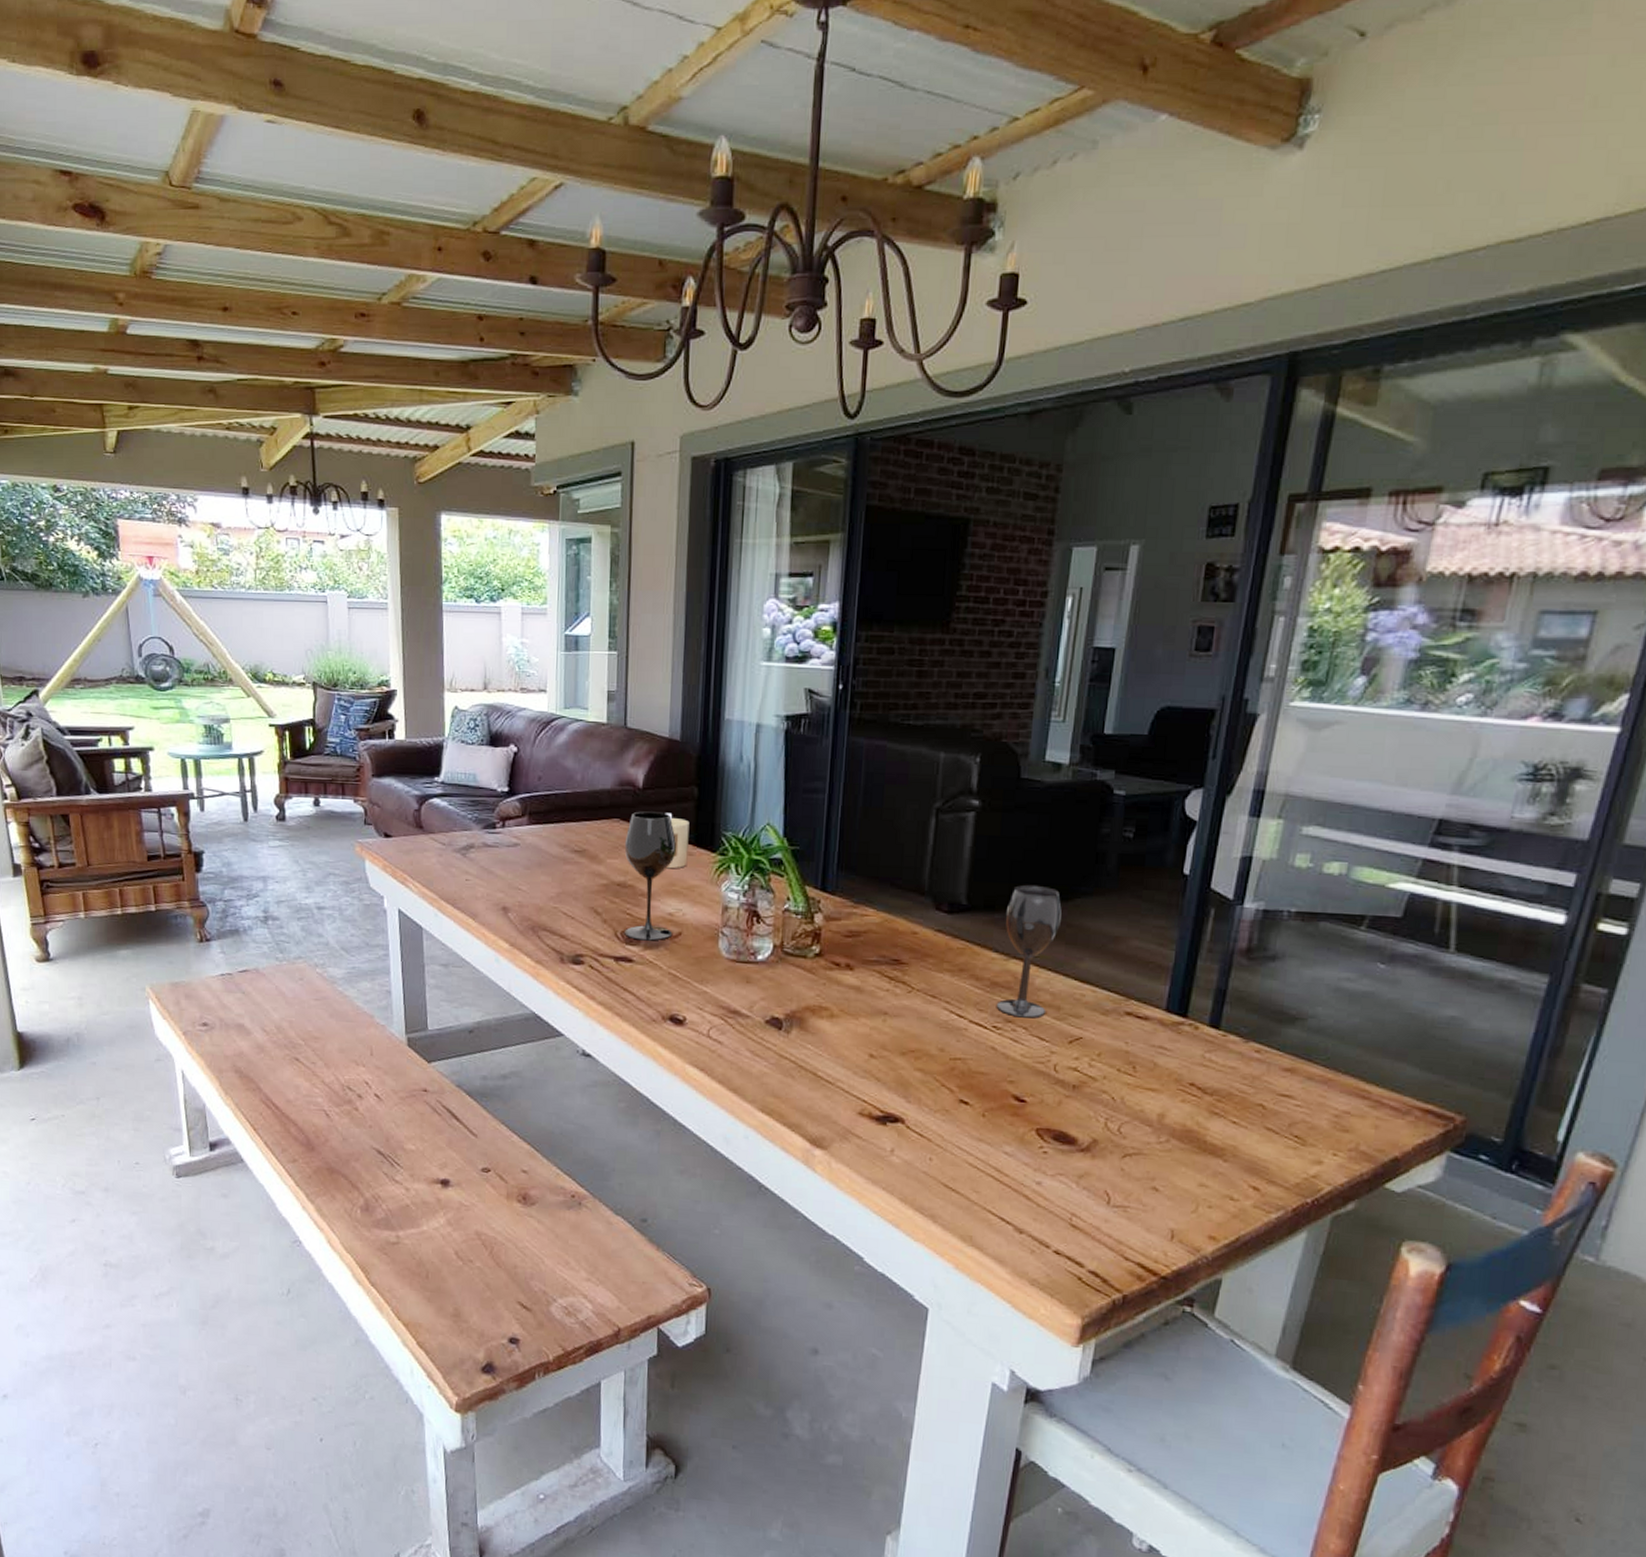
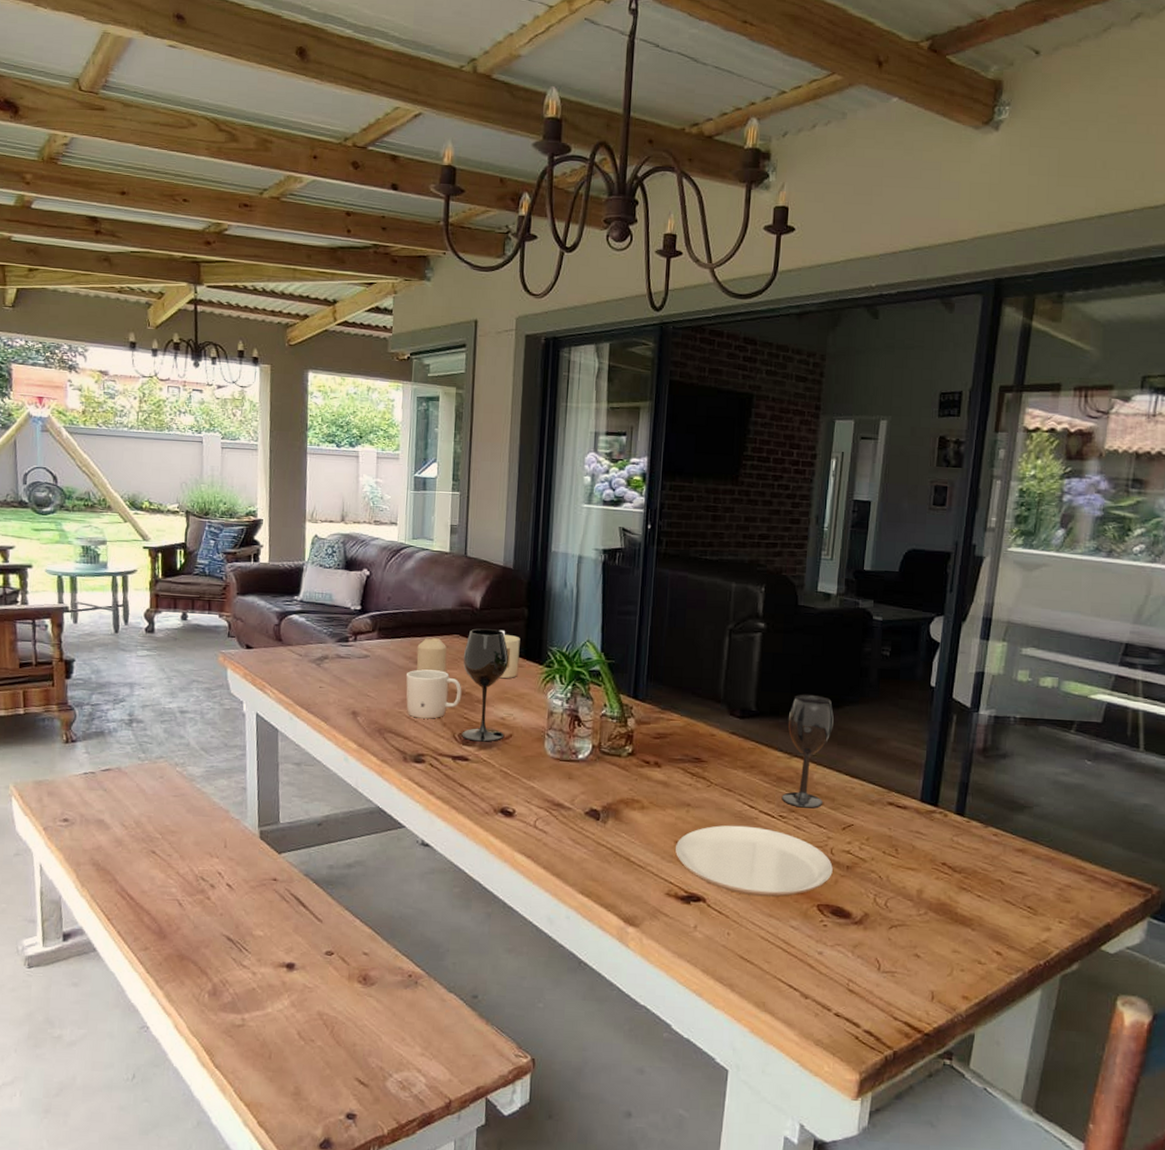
mug: none [560,859,624,915] -> present [405,669,462,719]
candle: none [572,823,607,863] -> present [416,638,447,673]
plate: none [870,1036,1056,1119] -> present [676,825,833,897]

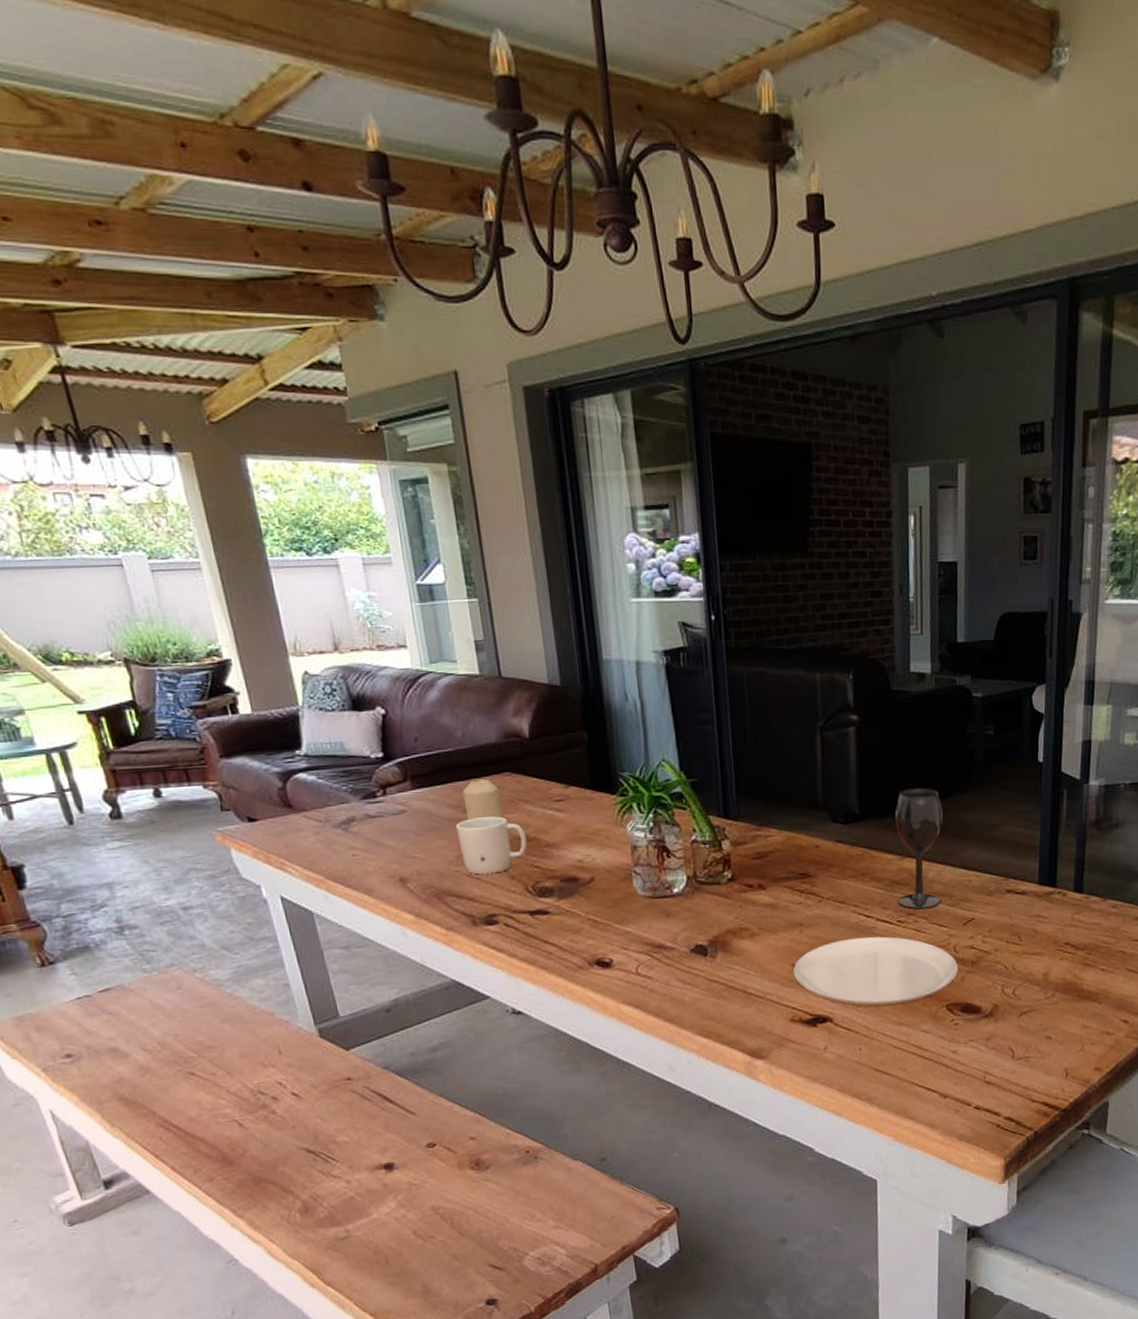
wineglass: present [460,628,509,742] -> none [519,760,586,891]
candle: present [500,630,520,679] -> none [558,759,589,817]

